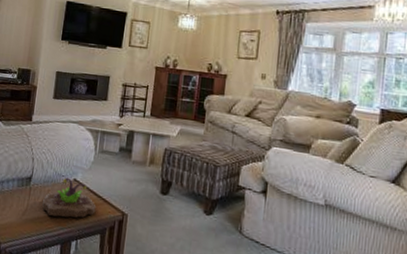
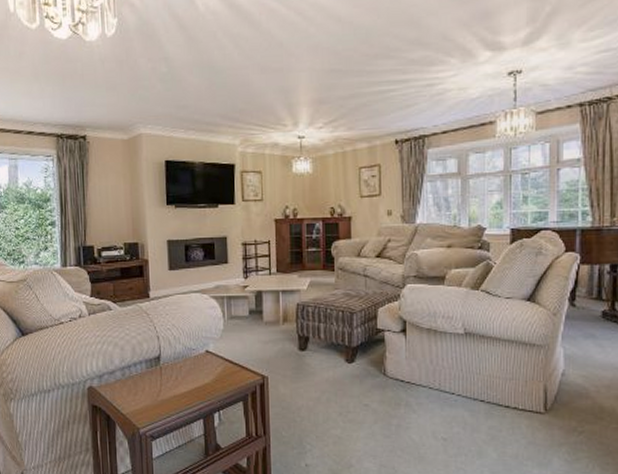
succulent planter: present [42,177,96,218] -> none [177,350,234,392]

